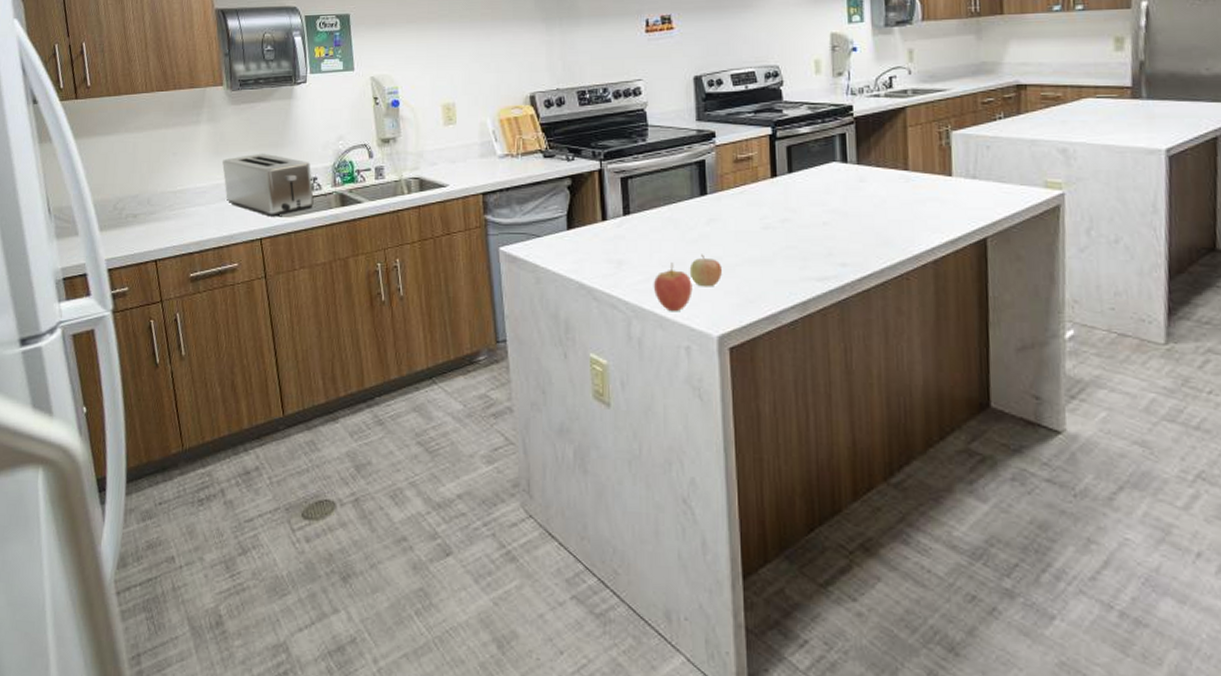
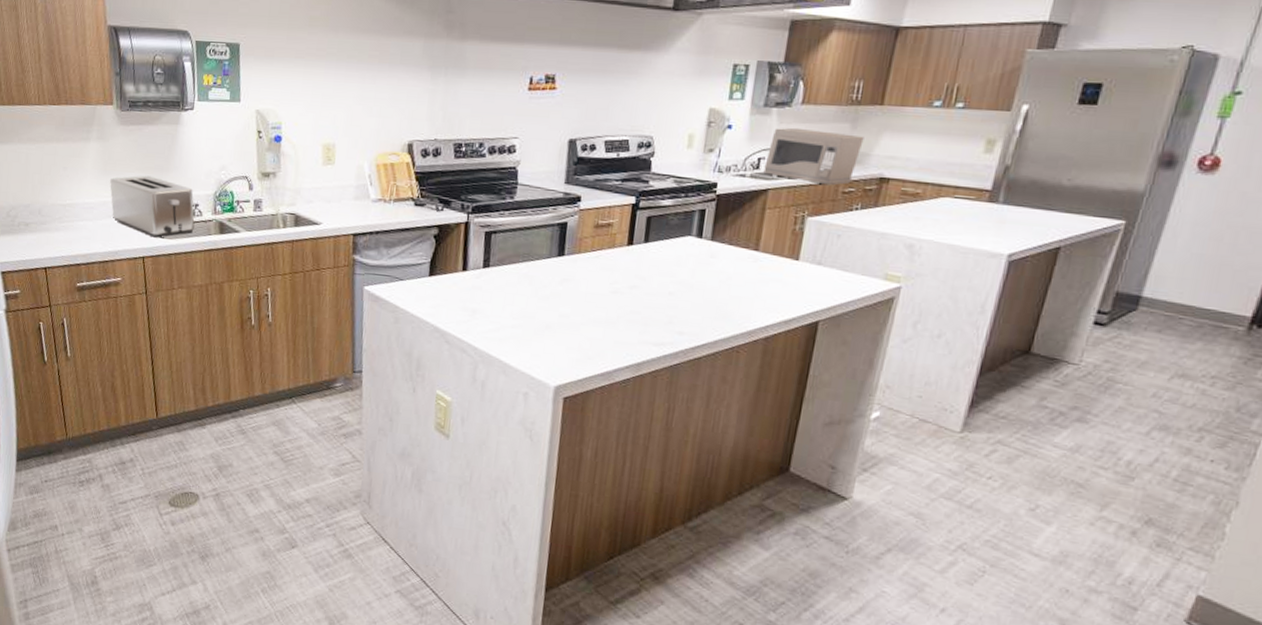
fruit: present [653,262,693,312] -> none [501,316,539,361]
fruit: present [689,254,722,287] -> none [537,311,568,342]
microwave: none [897,43,992,98] -> present [763,127,864,186]

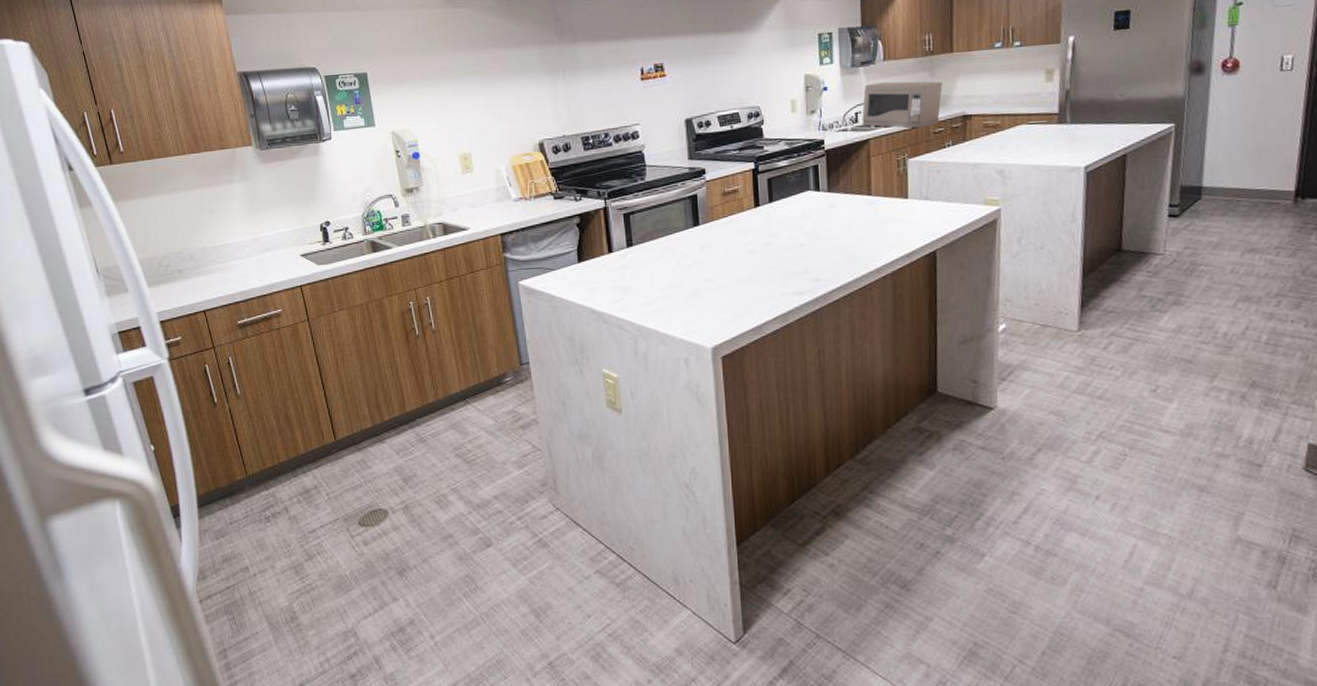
toaster: present [110,175,195,238] -> none [259,207,347,266]

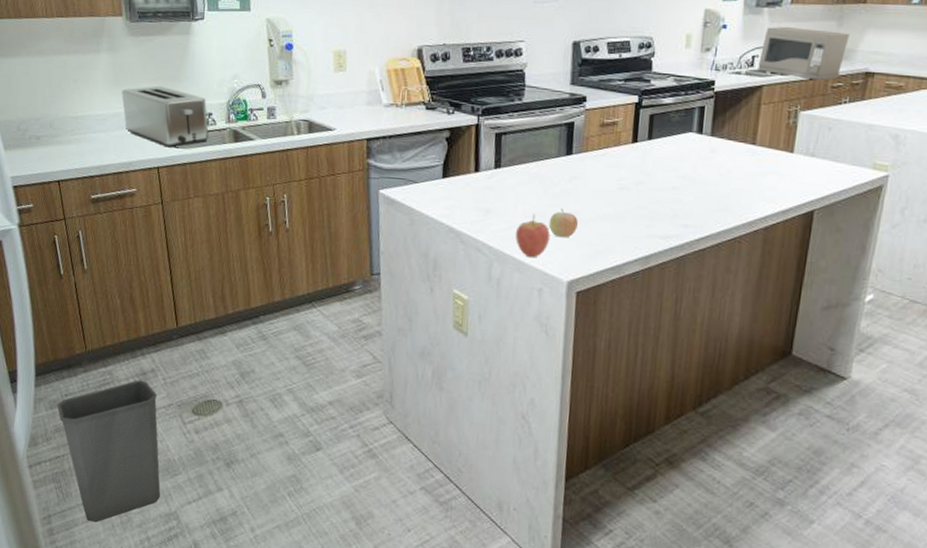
trash can: none [223,498,335,651] -> present [57,380,161,523]
toaster: none [259,207,347,266] -> present [122,86,209,148]
fruit: none [655,286,689,329] -> present [515,214,550,258]
fruit: none [686,277,714,306] -> present [548,208,578,238]

